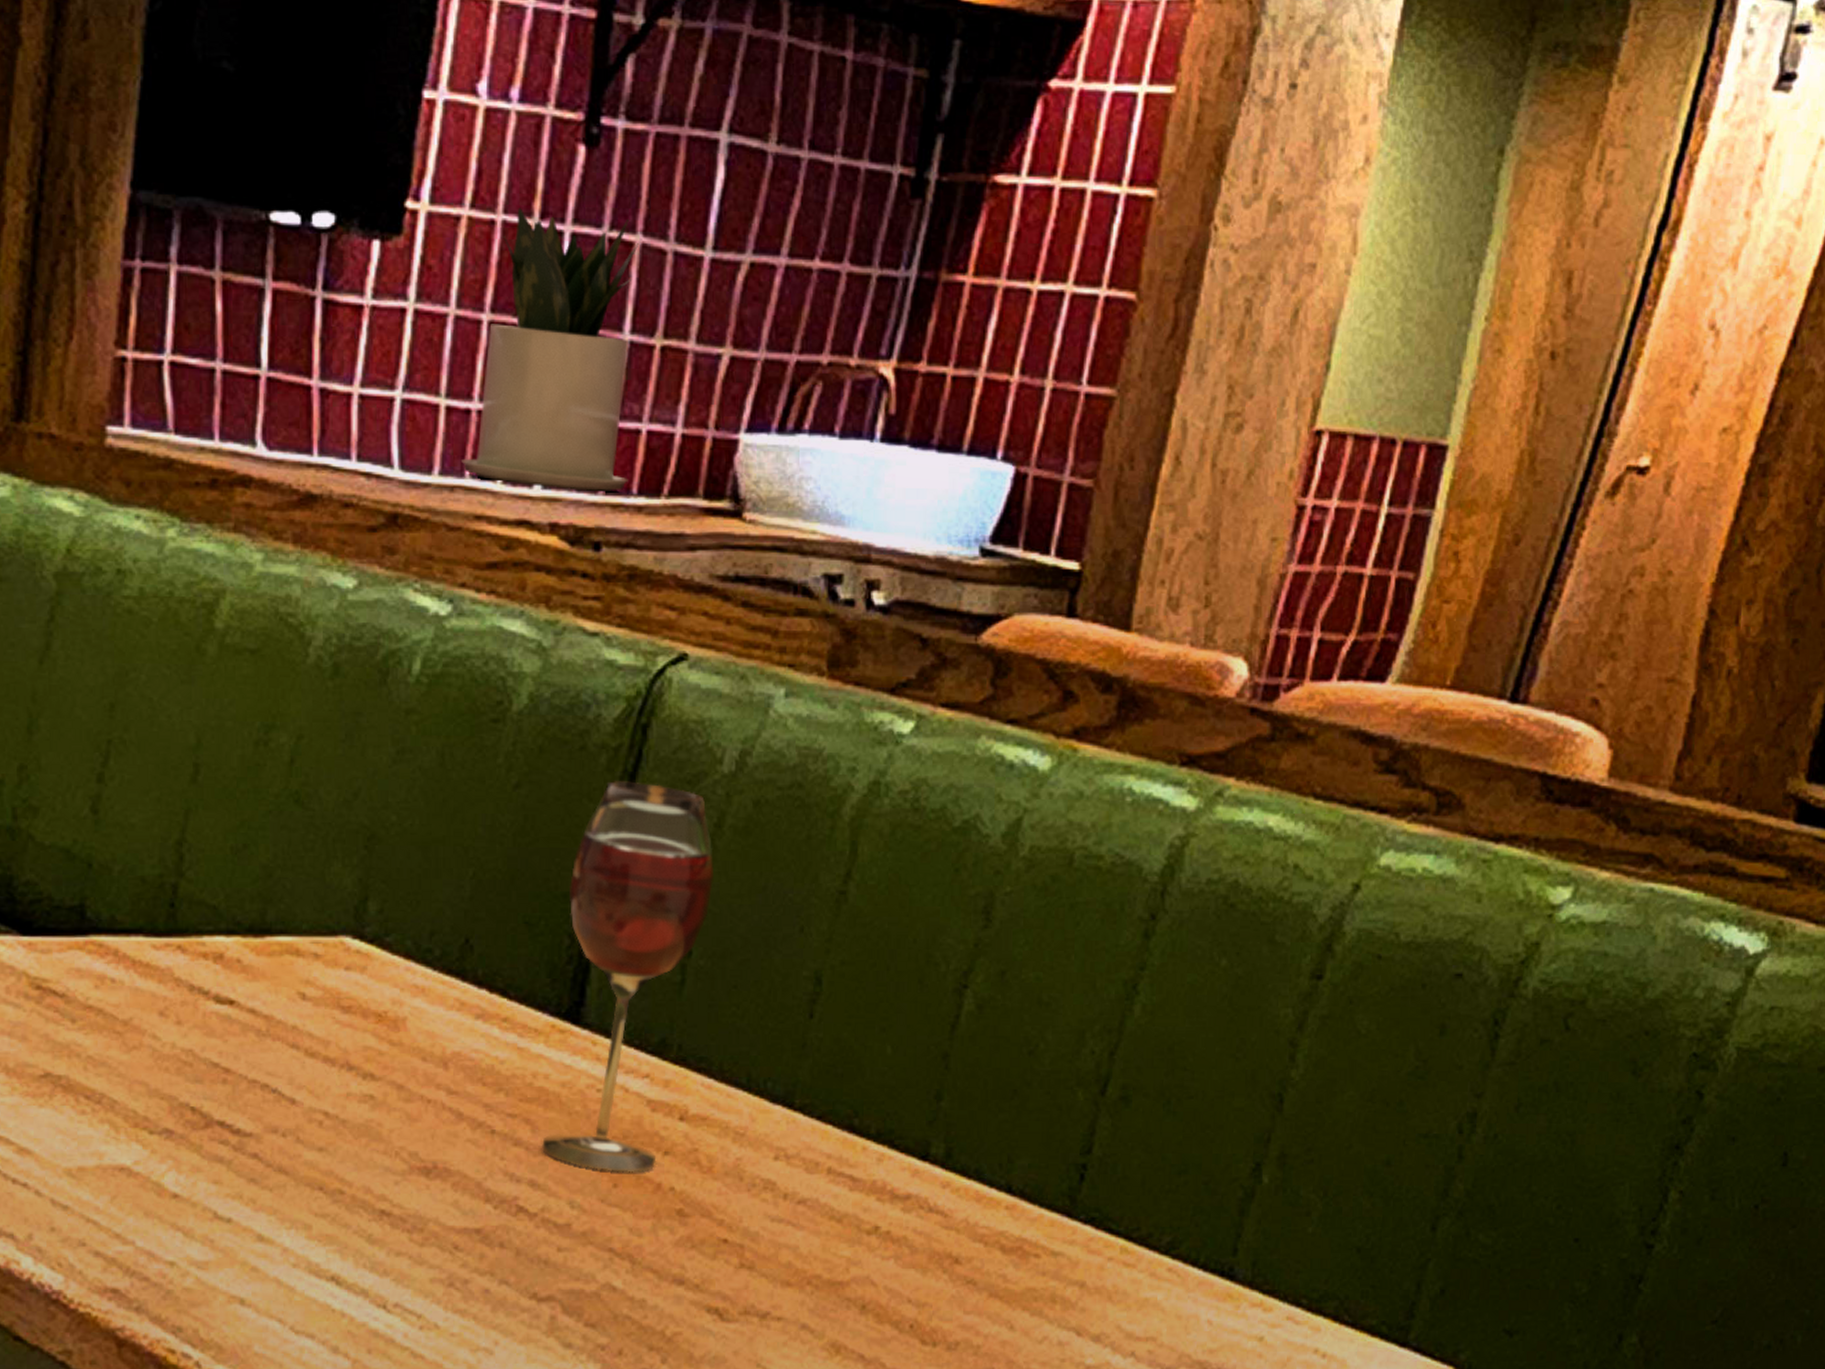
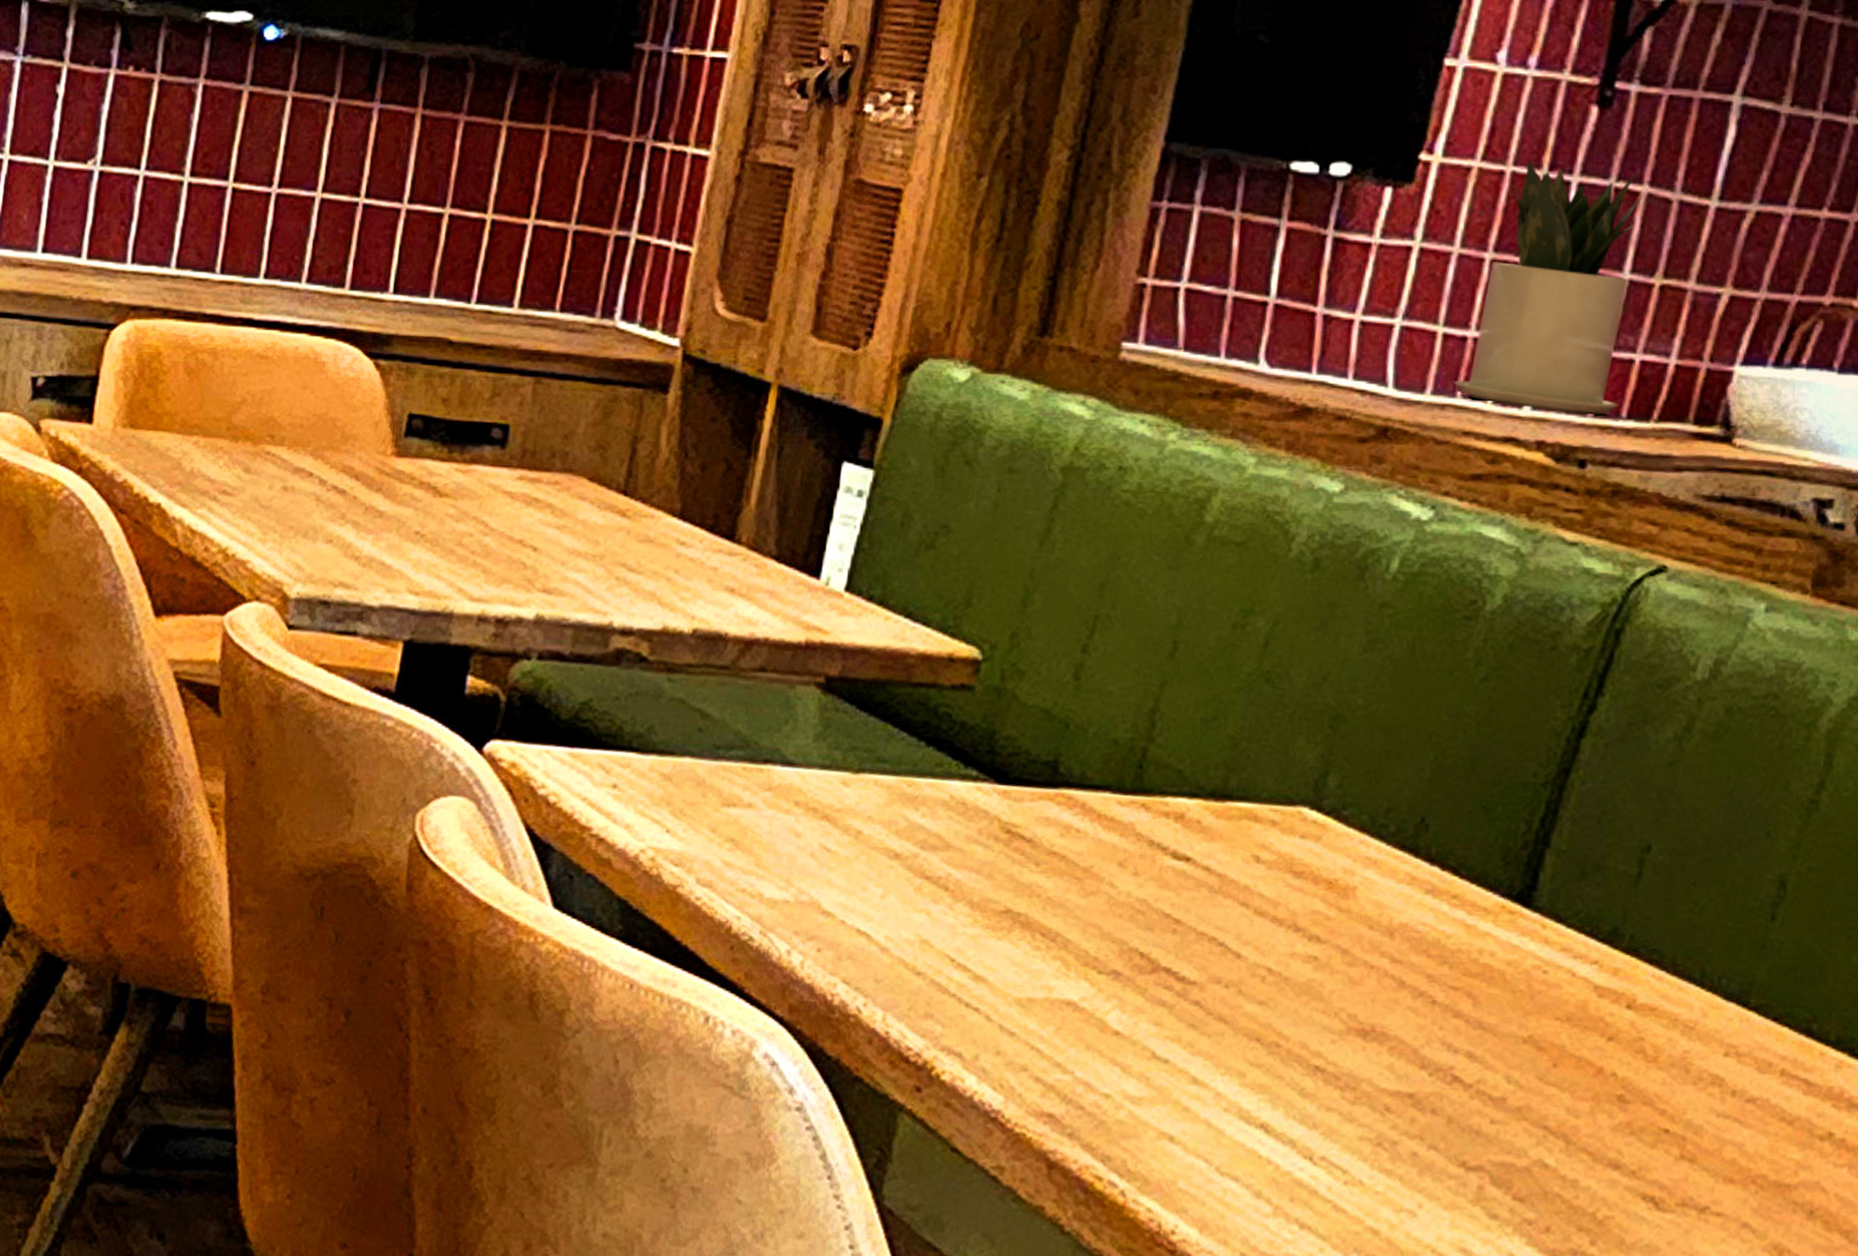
wineglass: present [542,781,714,1173] -> none [1482,680,1681,1055]

